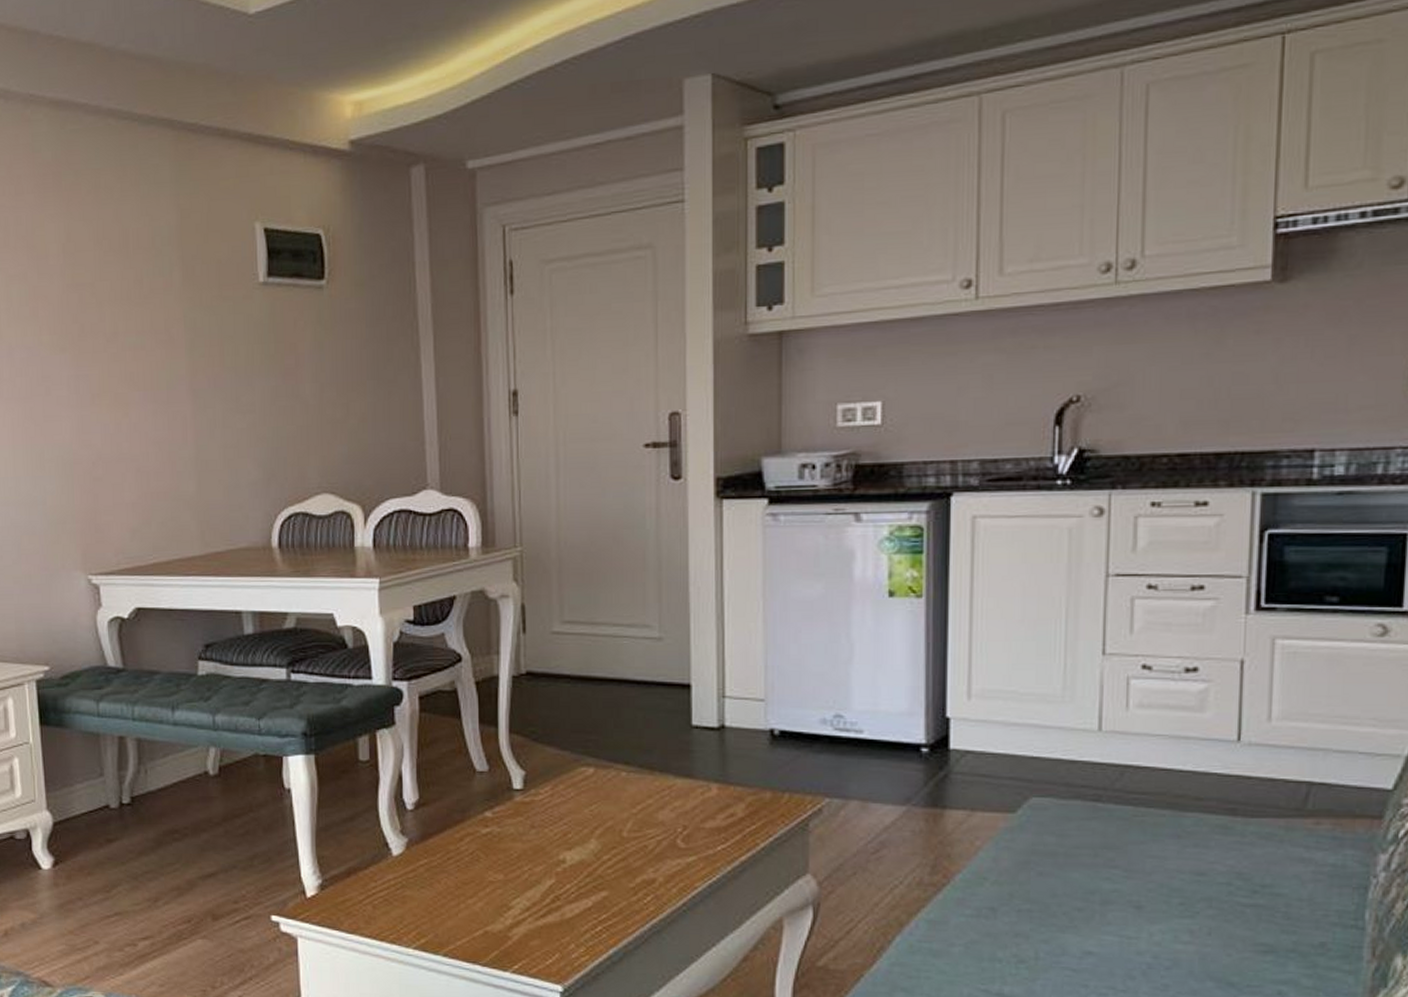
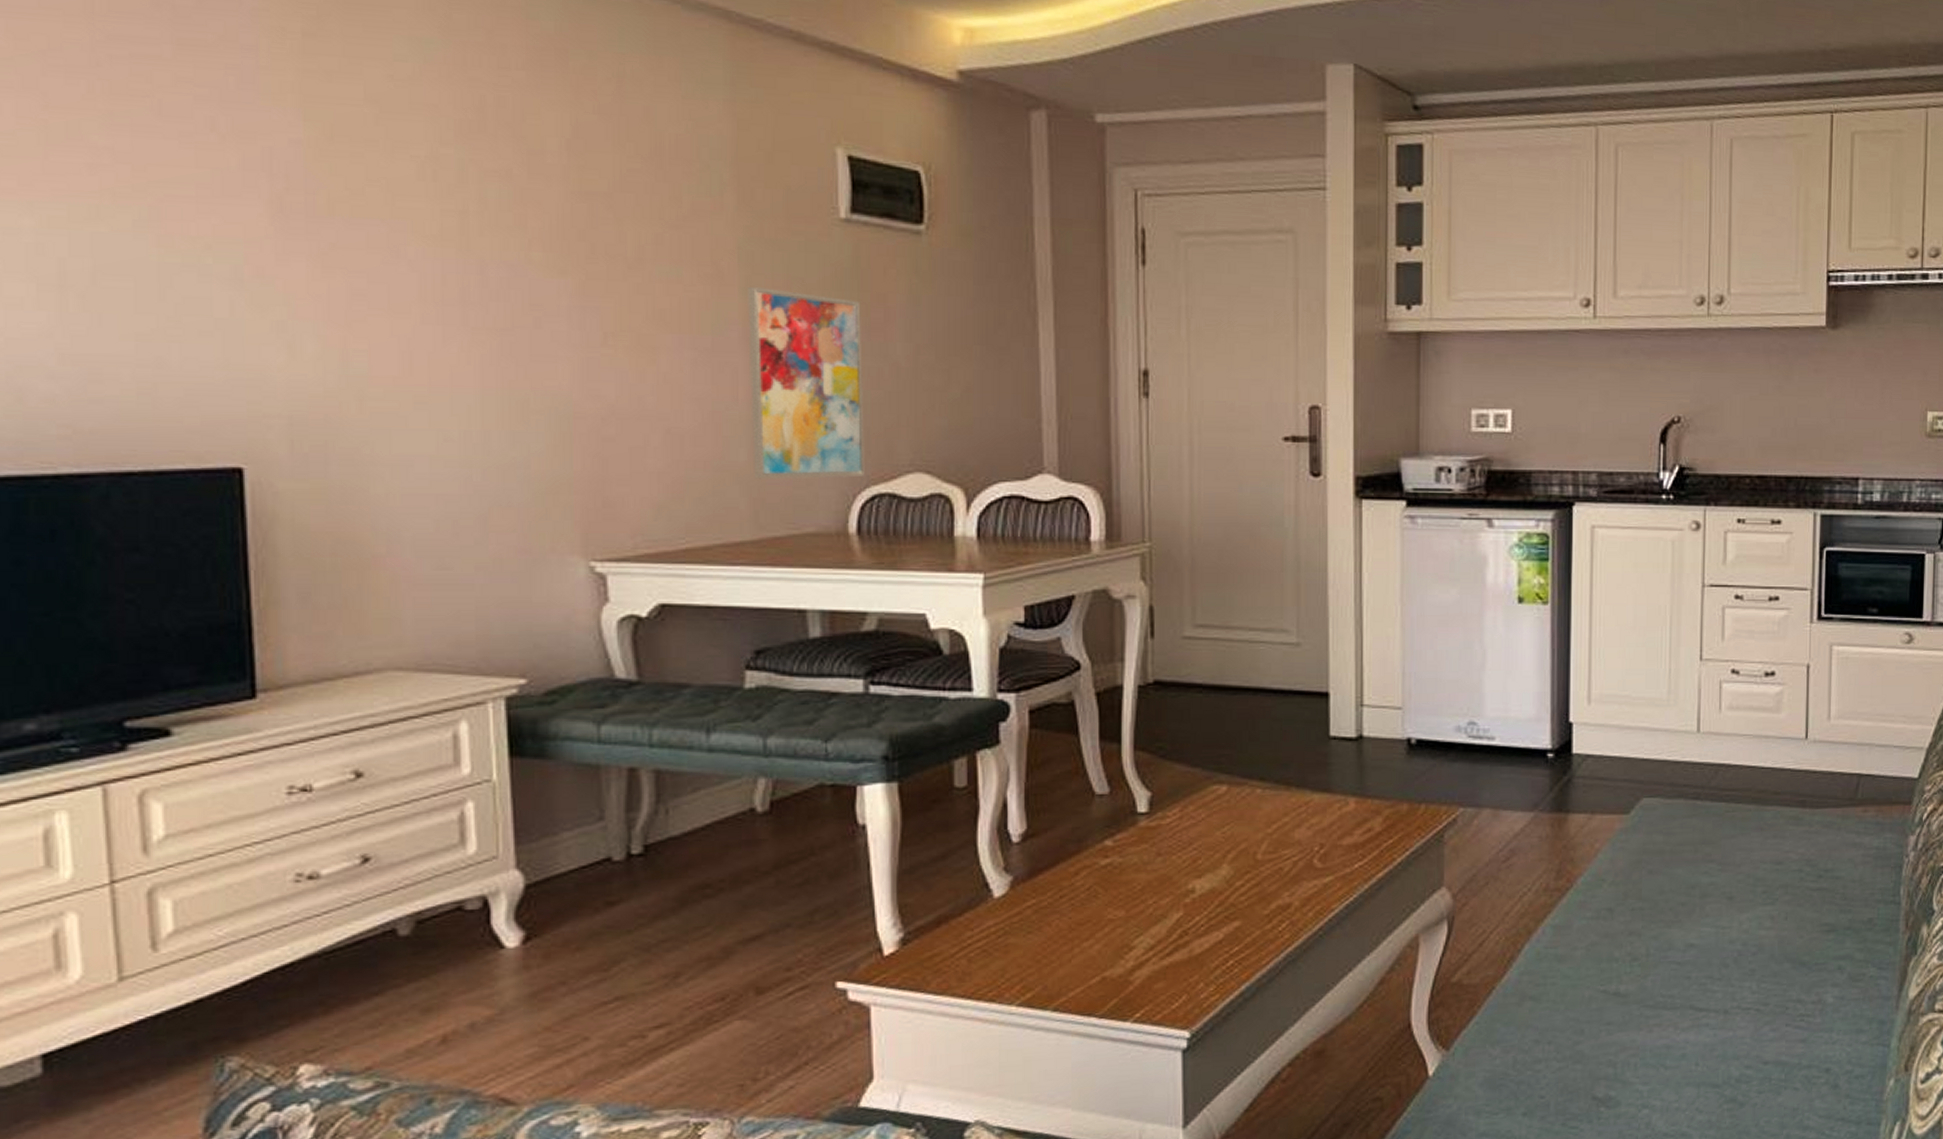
wall art: none [192,346,283,505] -> present [748,286,865,480]

